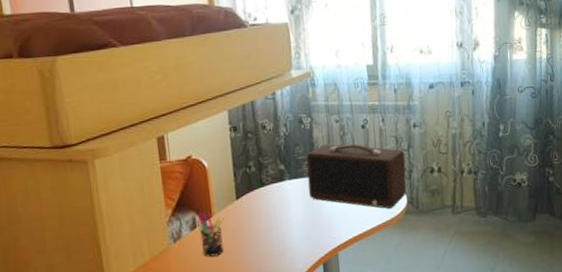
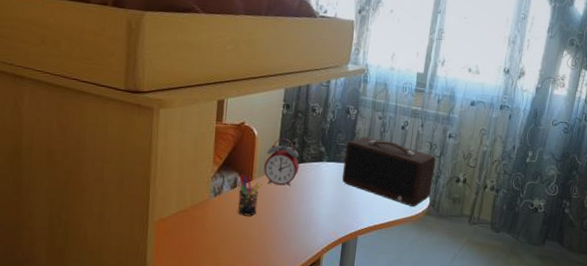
alarm clock: none [222,164,261,216] -> present [264,138,299,186]

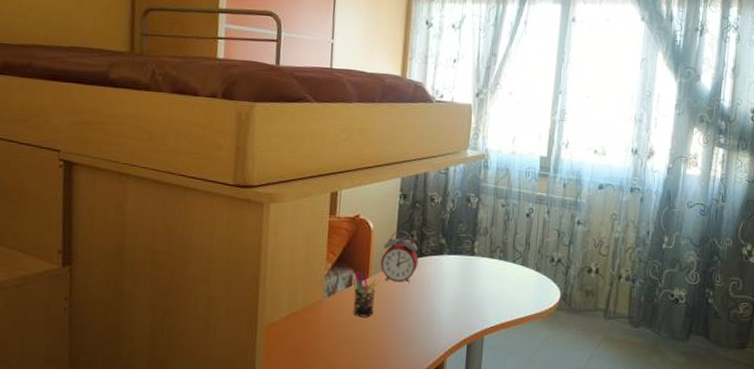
speaker: present [342,136,436,206] -> none [465,226,565,301]

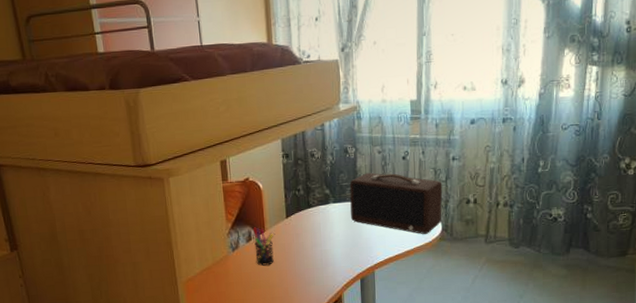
alarm clock: present [381,231,418,283] -> none [274,187,308,233]
speaker: none [465,226,565,301] -> present [349,172,443,234]

